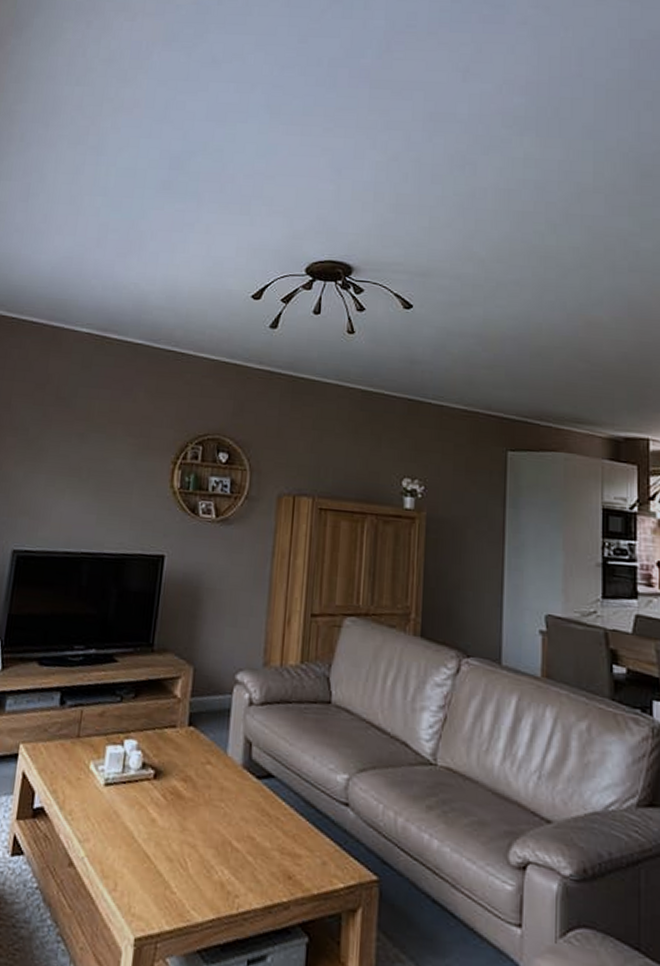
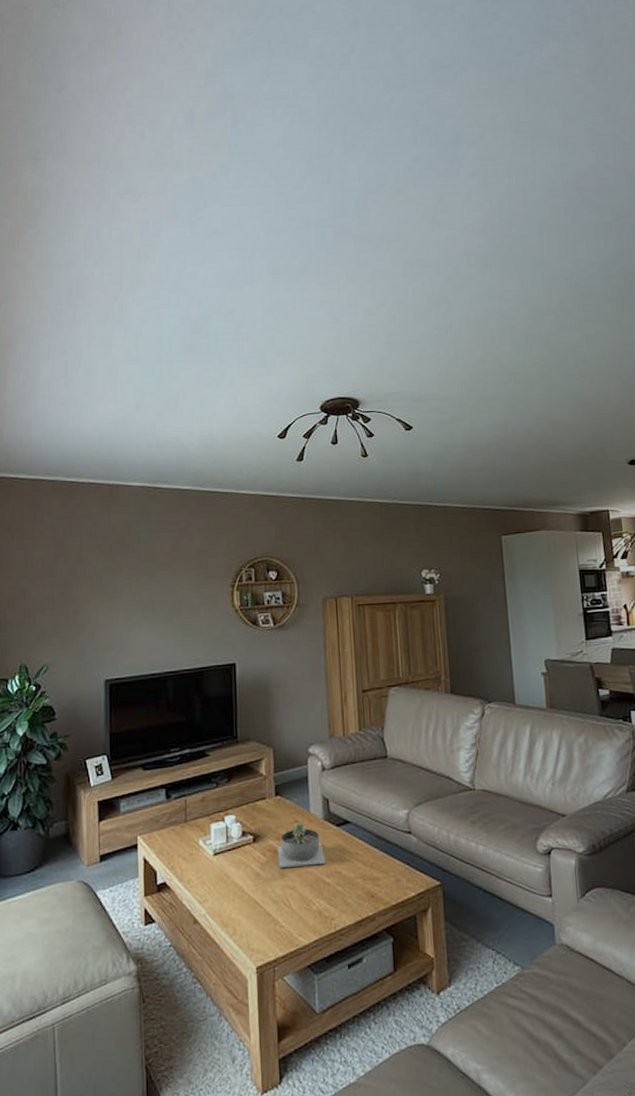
succulent planter: none [179,764,238,823] -> present [277,822,326,869]

